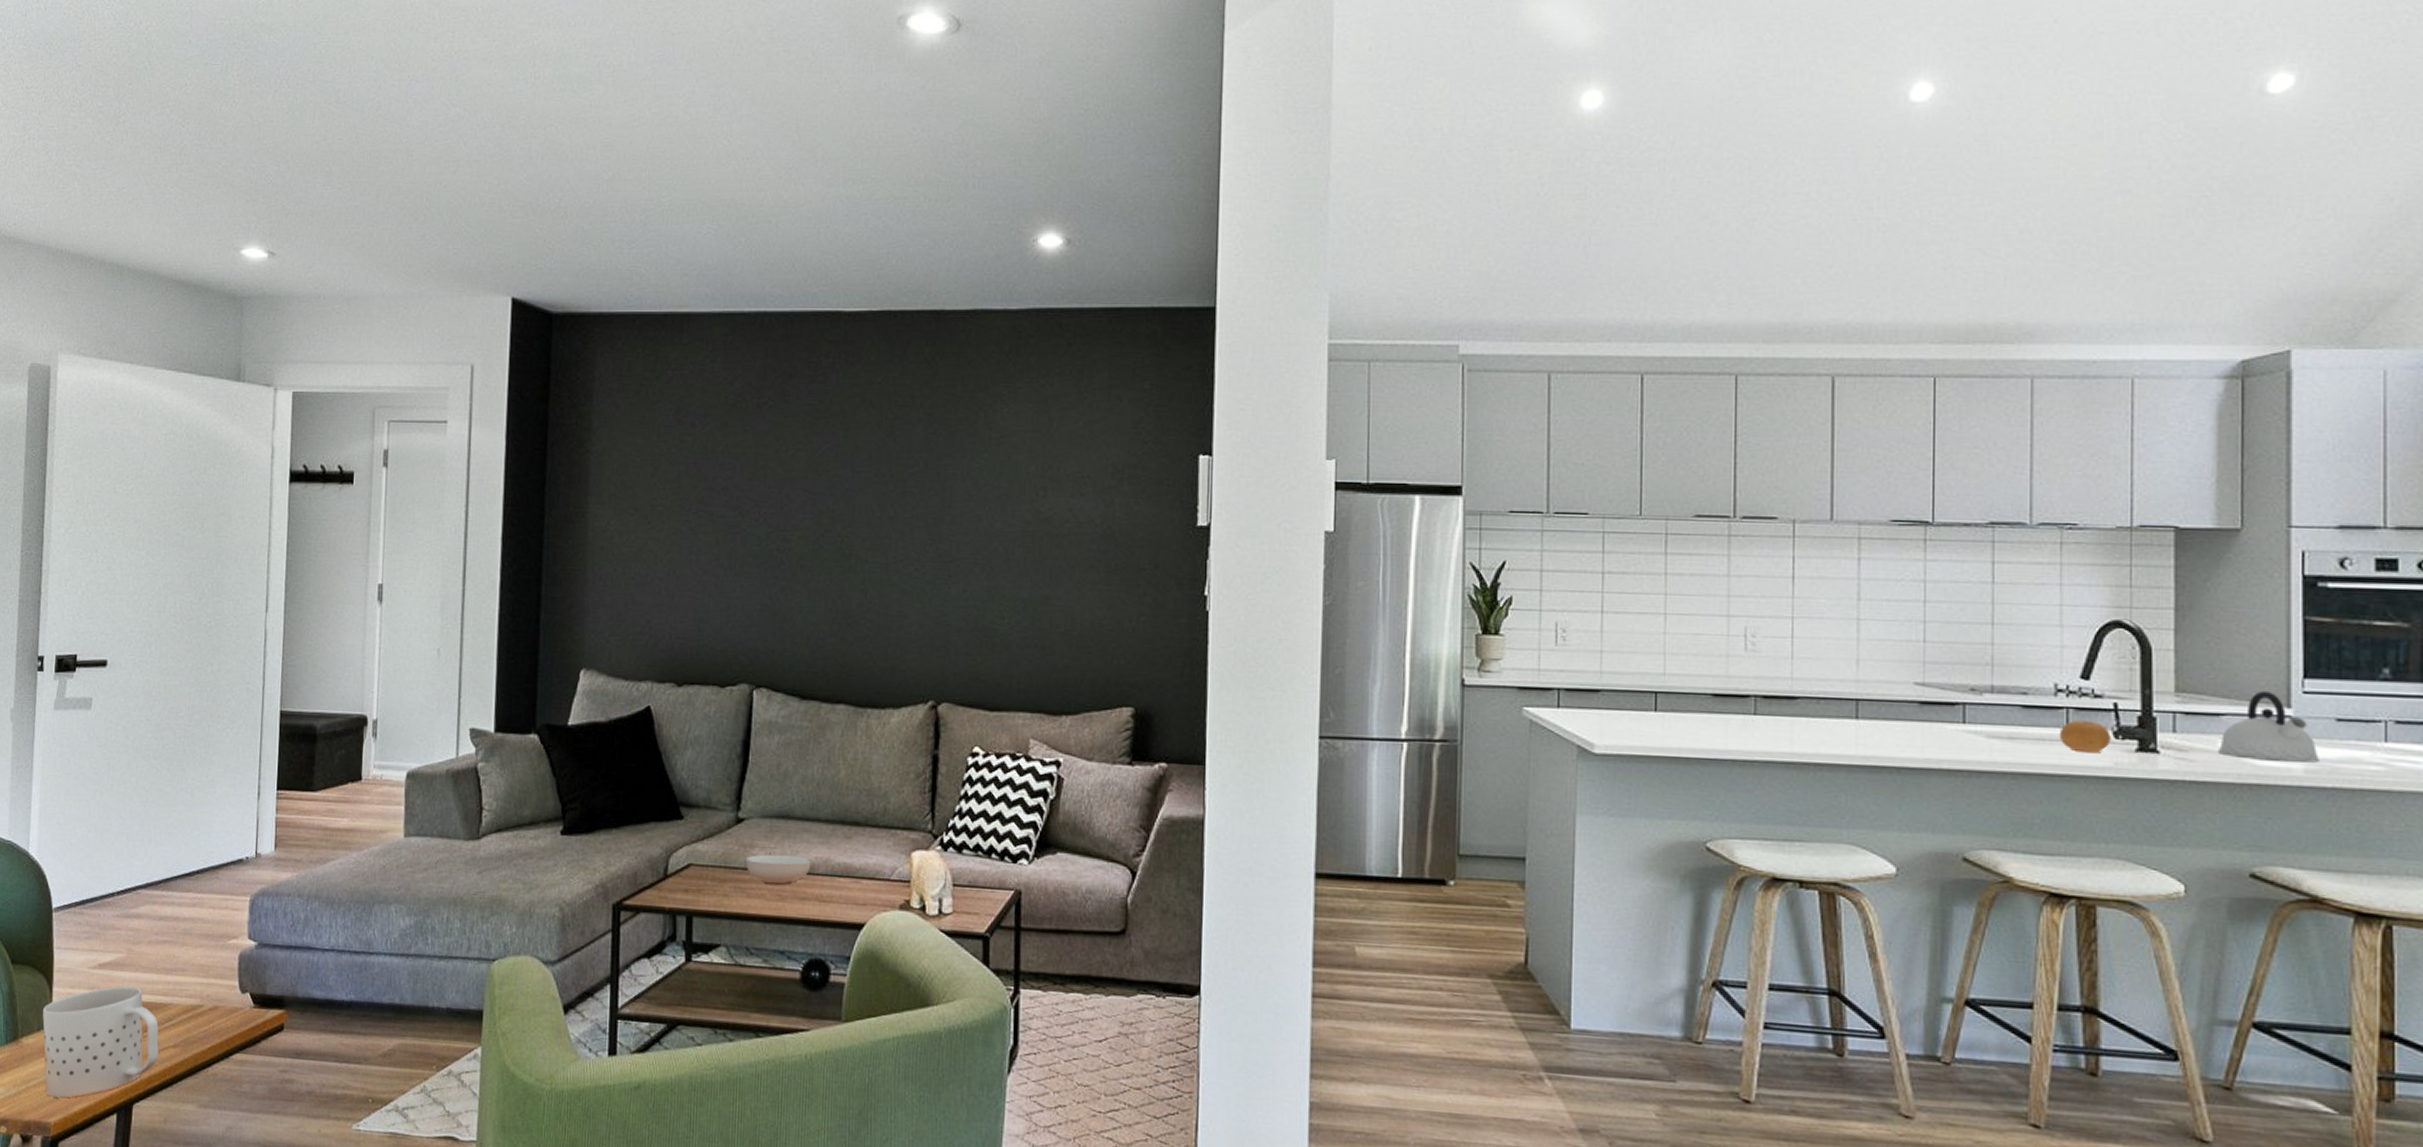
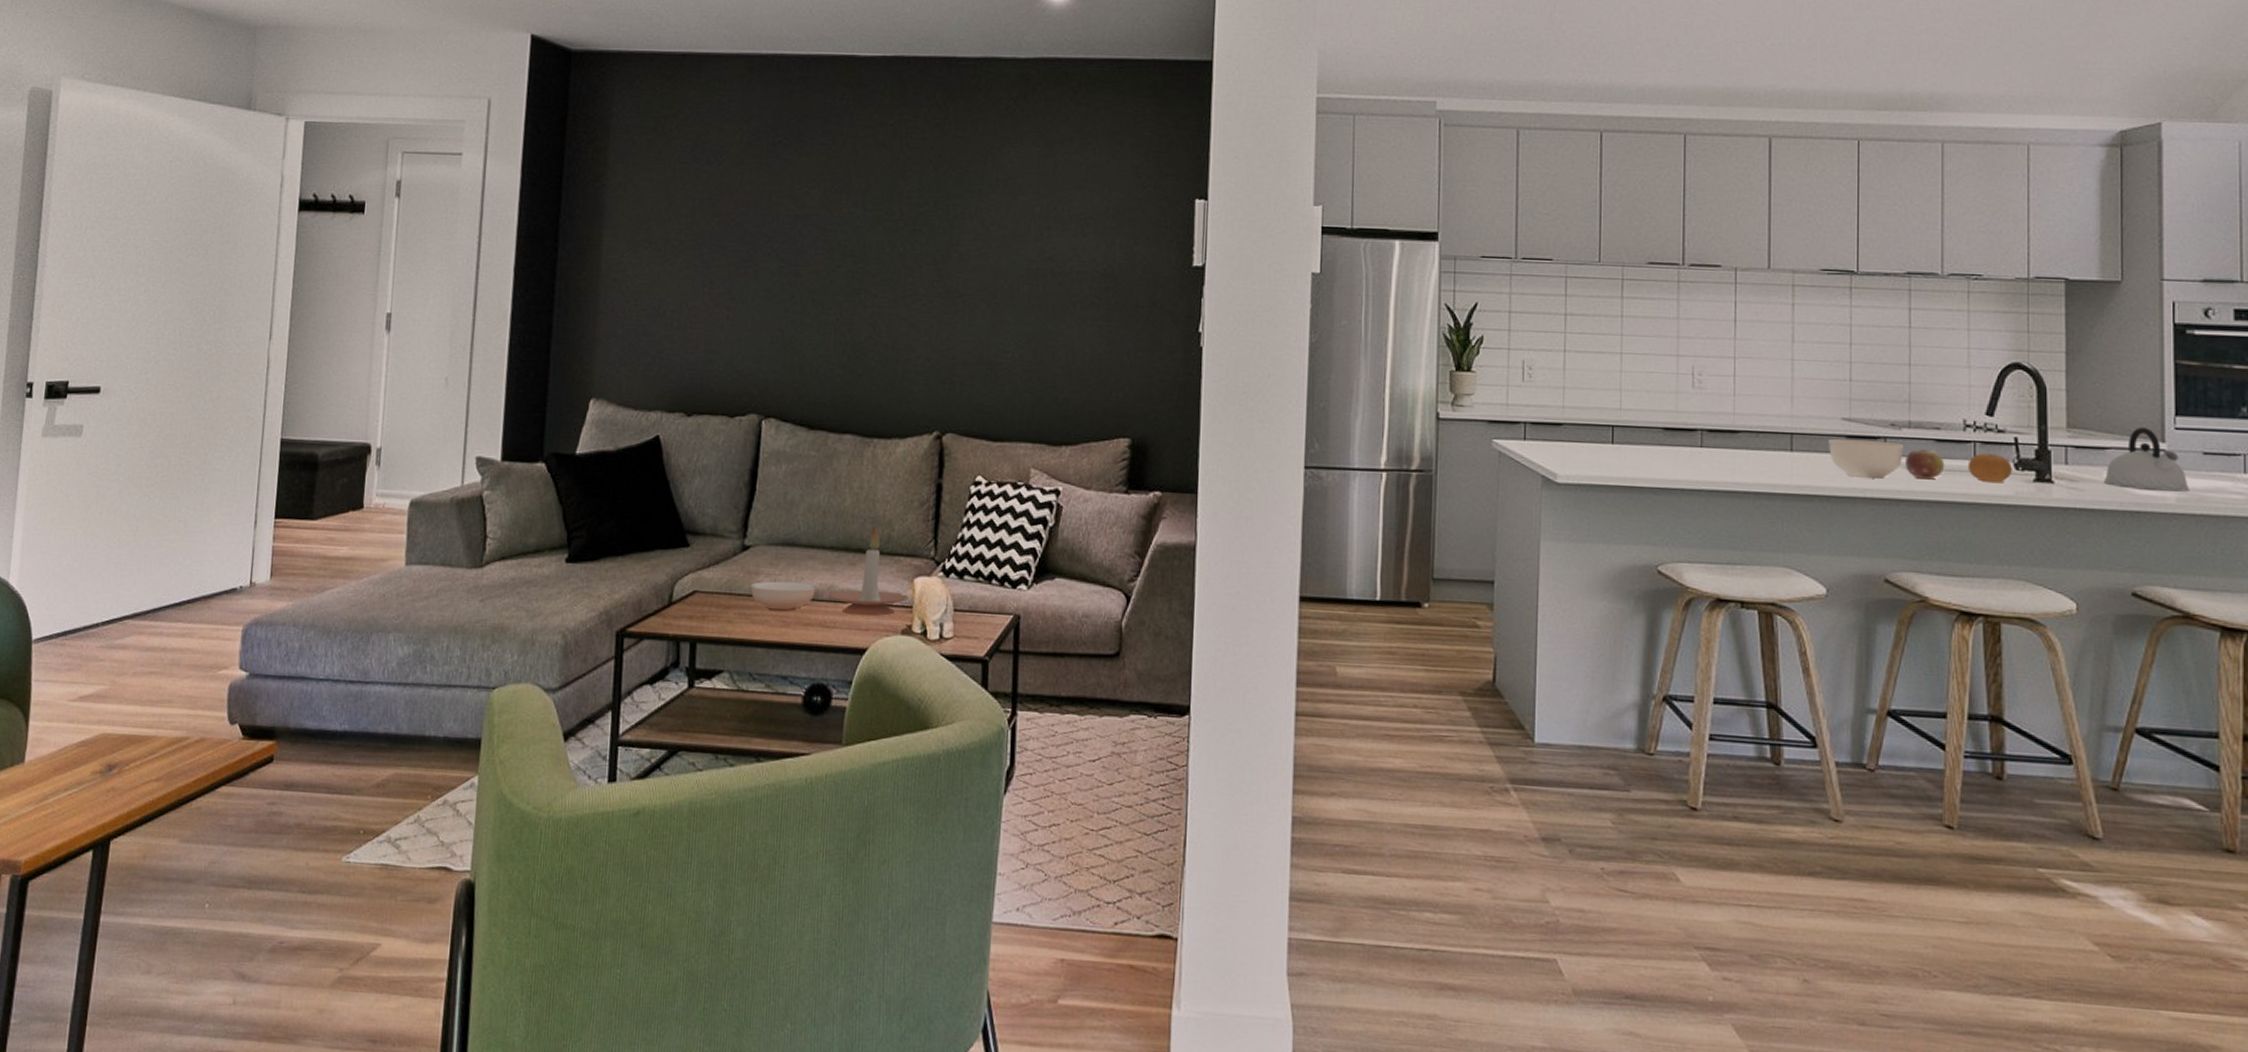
mug: present [42,986,159,1098] -> none [16,719,141,835]
candle holder: none [825,797,907,891] -> present [829,525,910,617]
bowl: none [1898,704,1986,750] -> present [1827,438,1904,480]
fruit: none [1987,715,2033,749] -> present [1906,448,1945,480]

